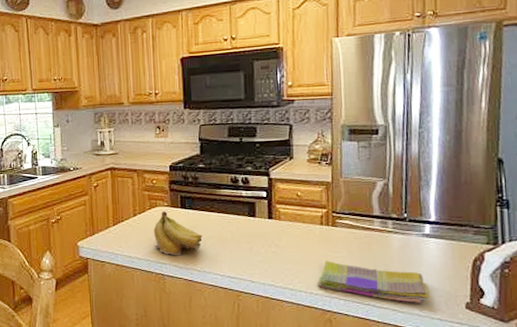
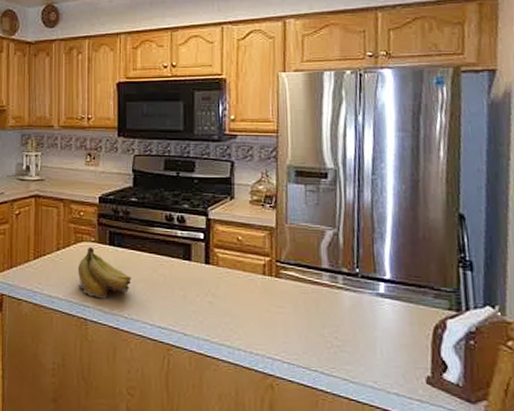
dish towel: present [317,260,430,303] -> none [258,315,386,373]

